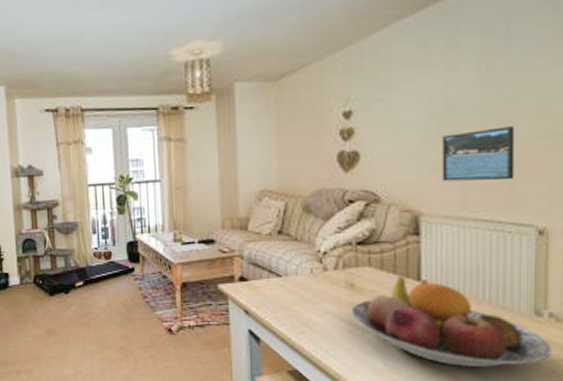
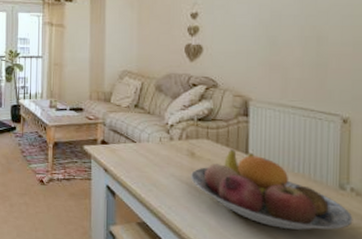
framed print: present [442,126,515,182] -> none [267,34,326,77]

